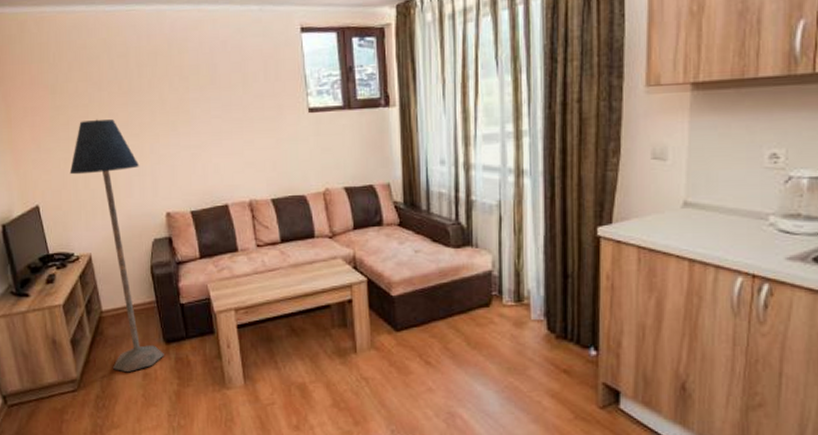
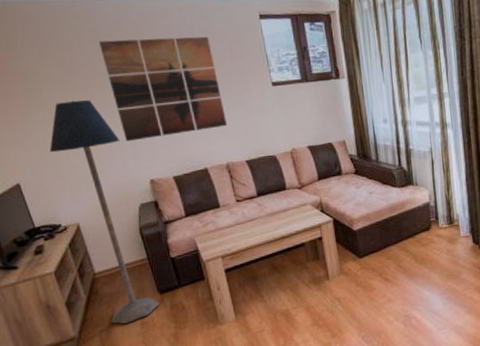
wall art: none [128,51,253,168] -> present [99,36,227,142]

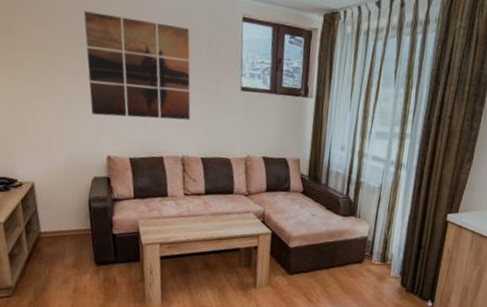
floor lamp: present [49,100,160,324] -> none [19,63,94,286]

